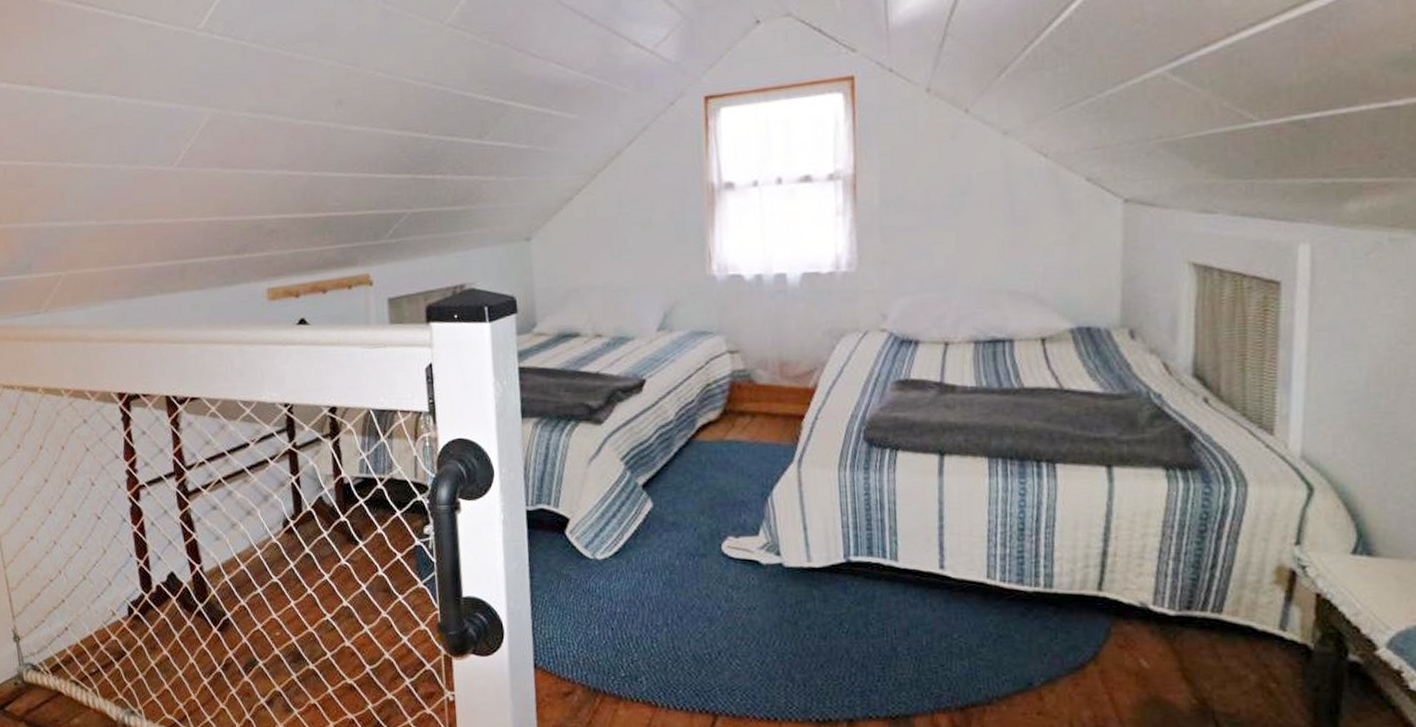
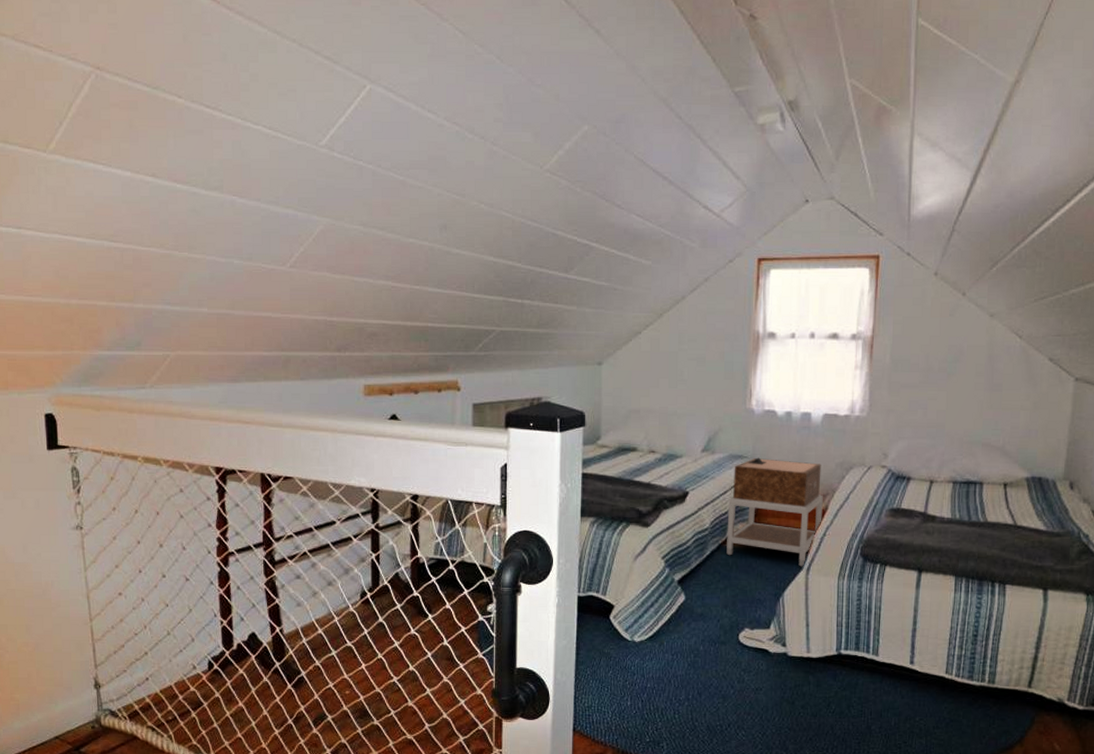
nightstand: none [695,332,812,459] -> present [726,457,823,567]

